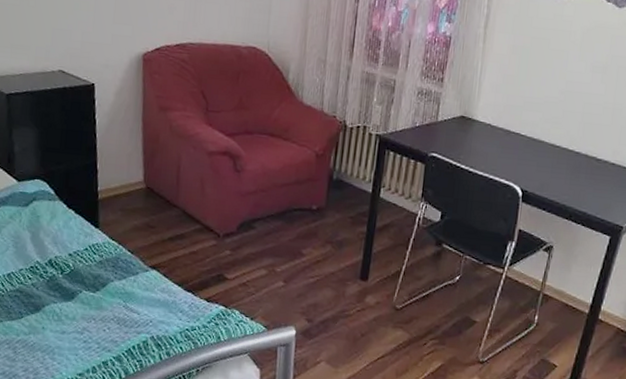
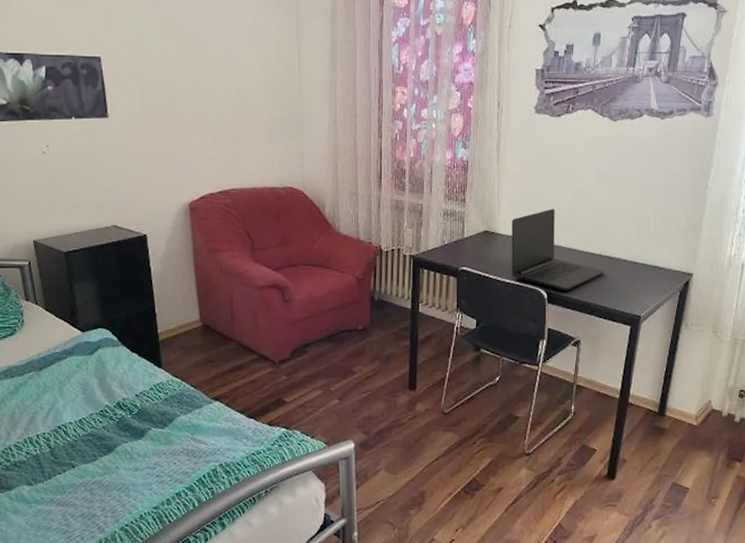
laptop: none [485,98,589,190] -> present [512,209,605,290]

